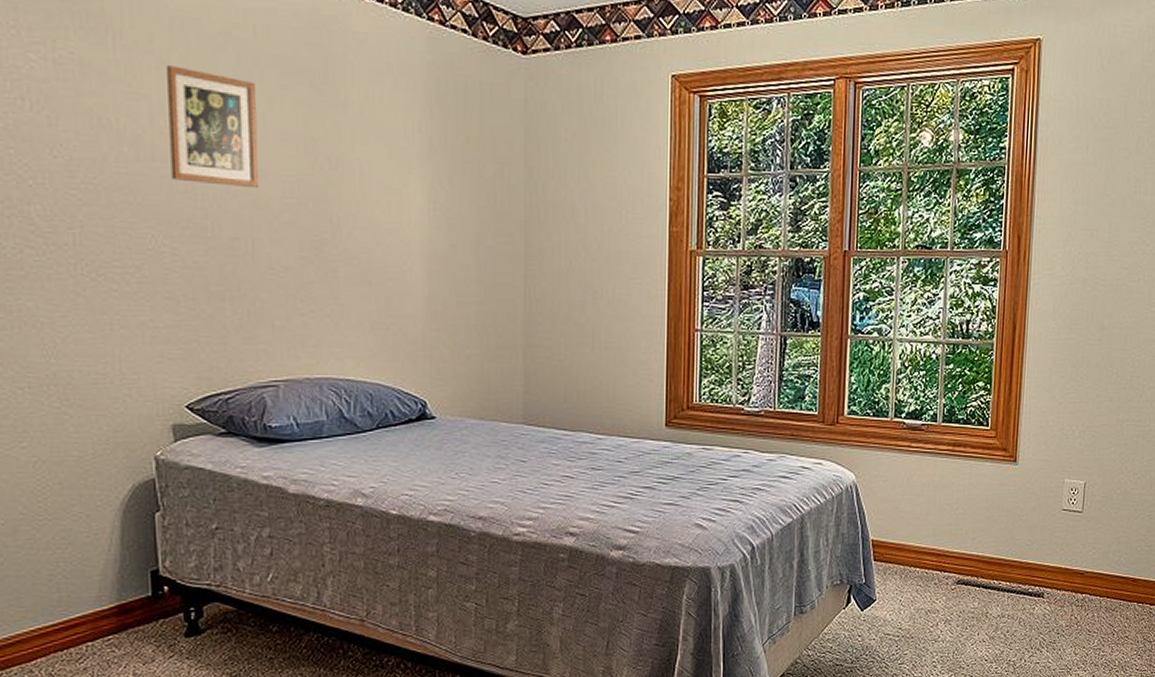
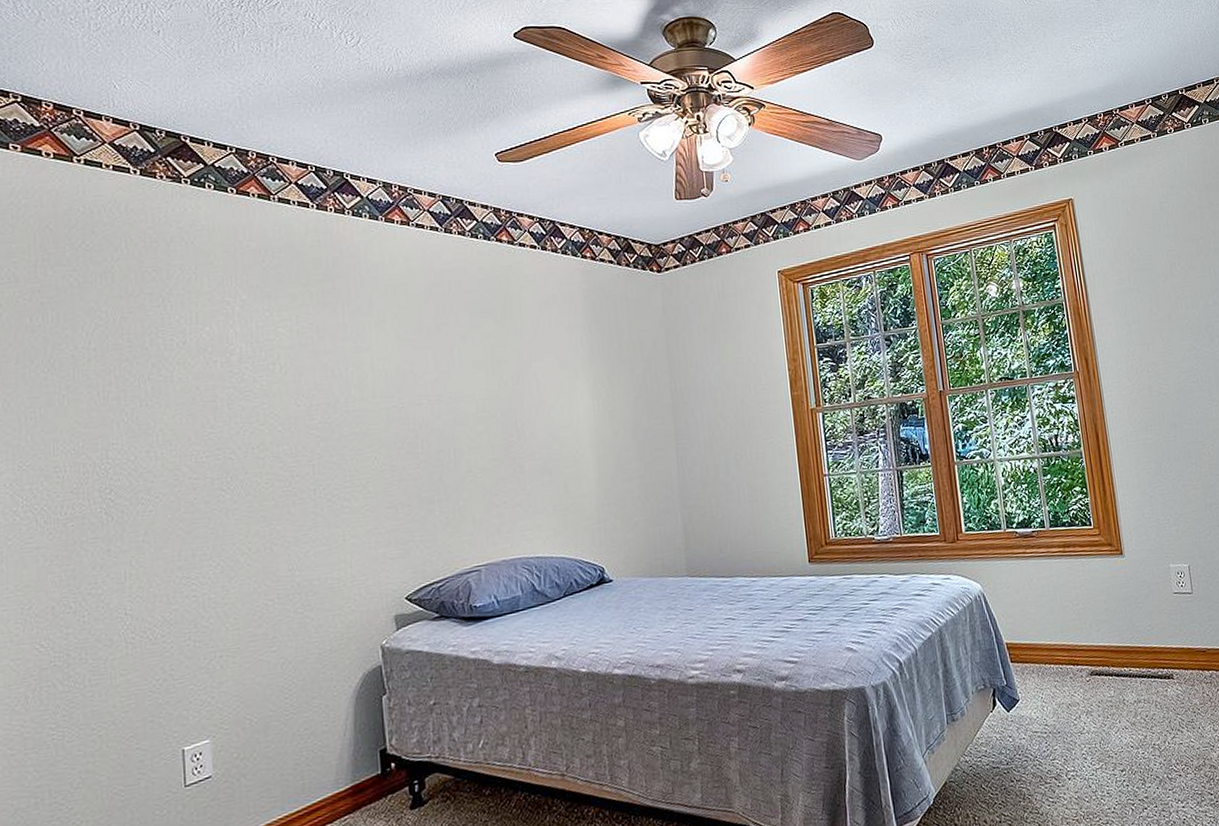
picture frame: present [167,65,260,189] -> none [383,321,458,411]

